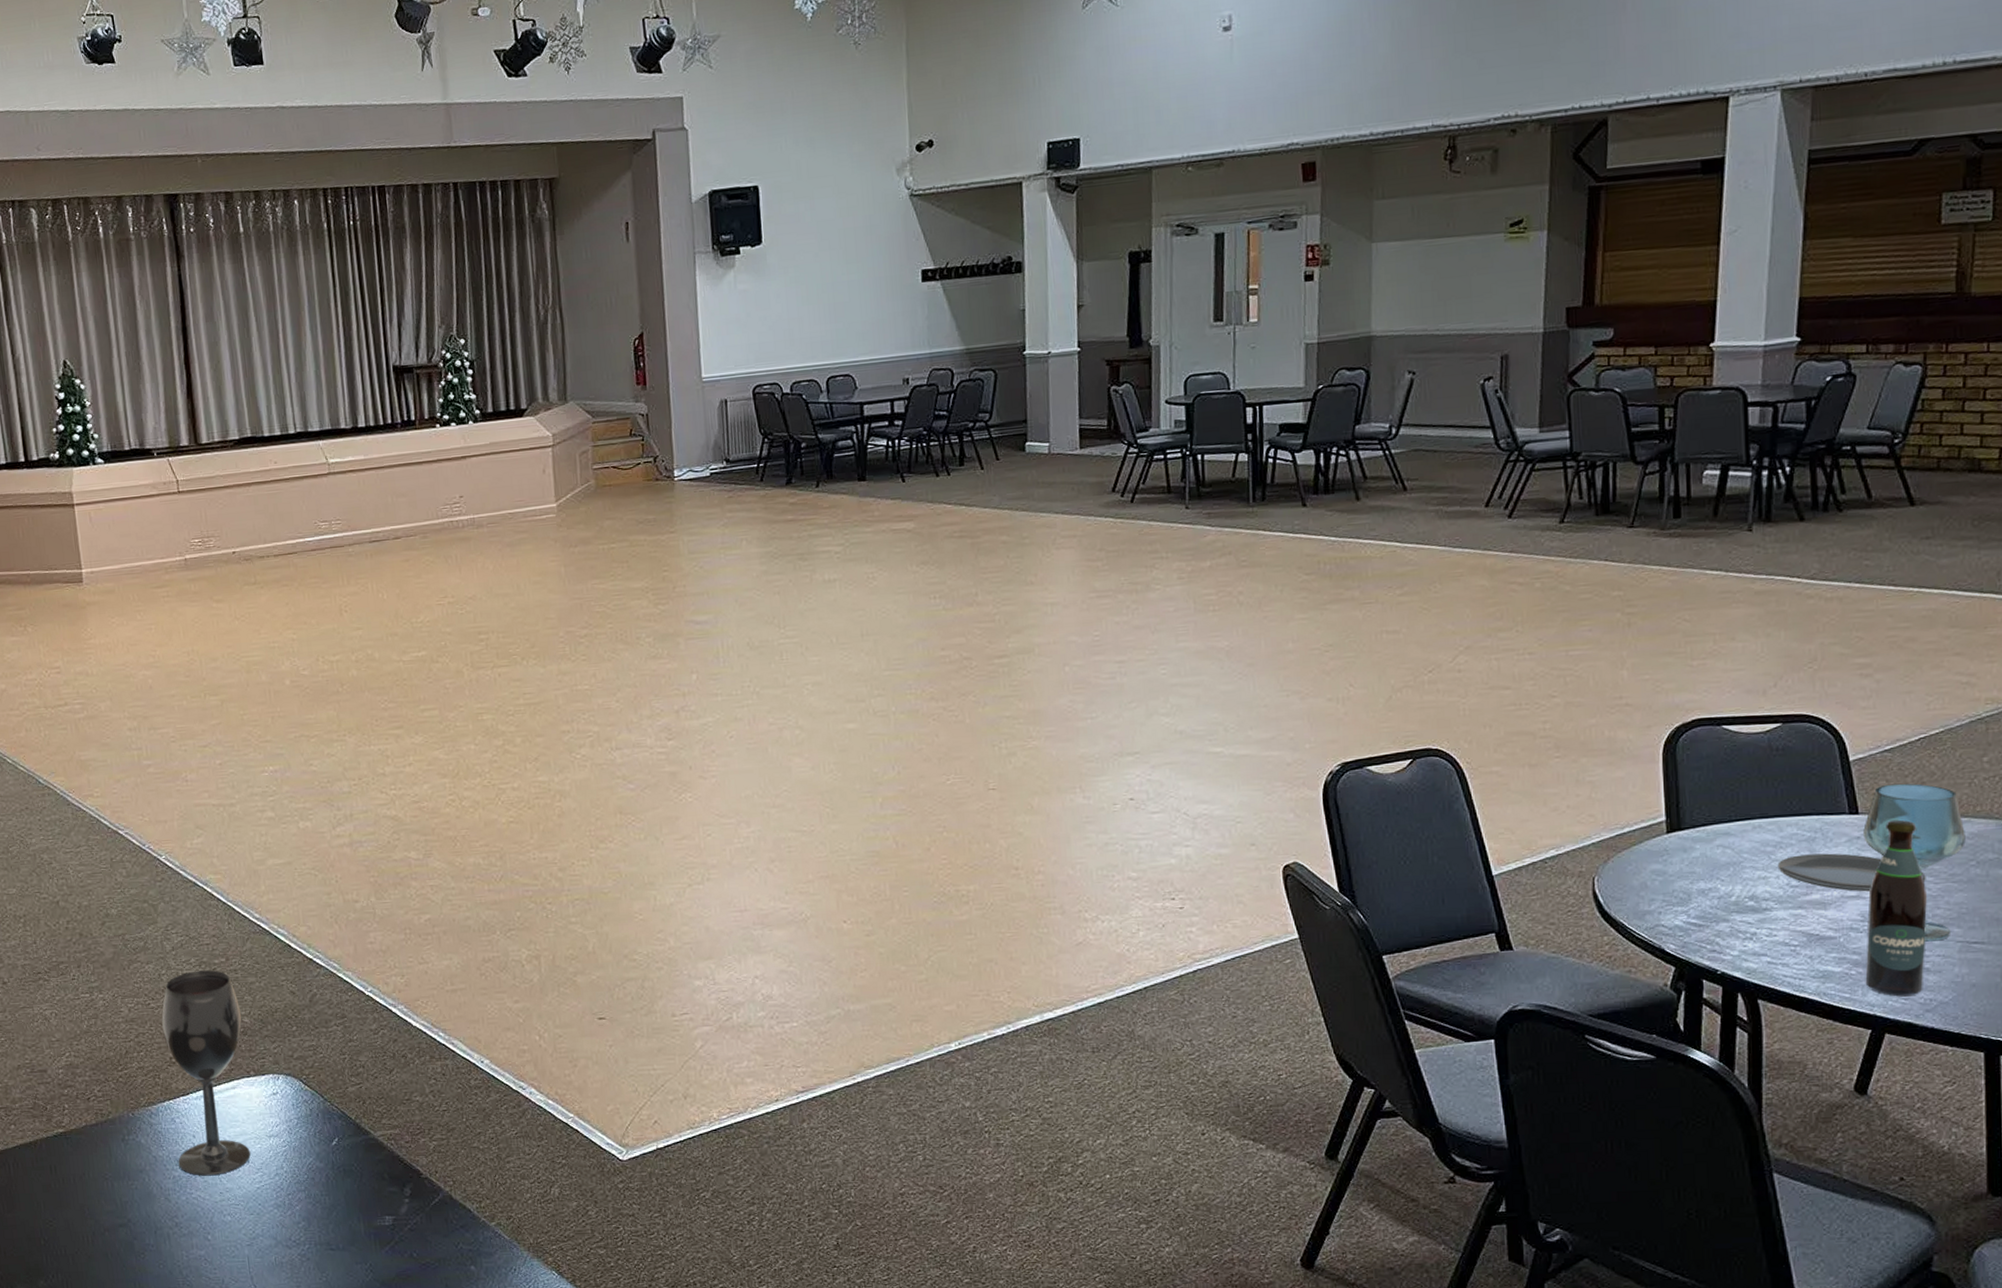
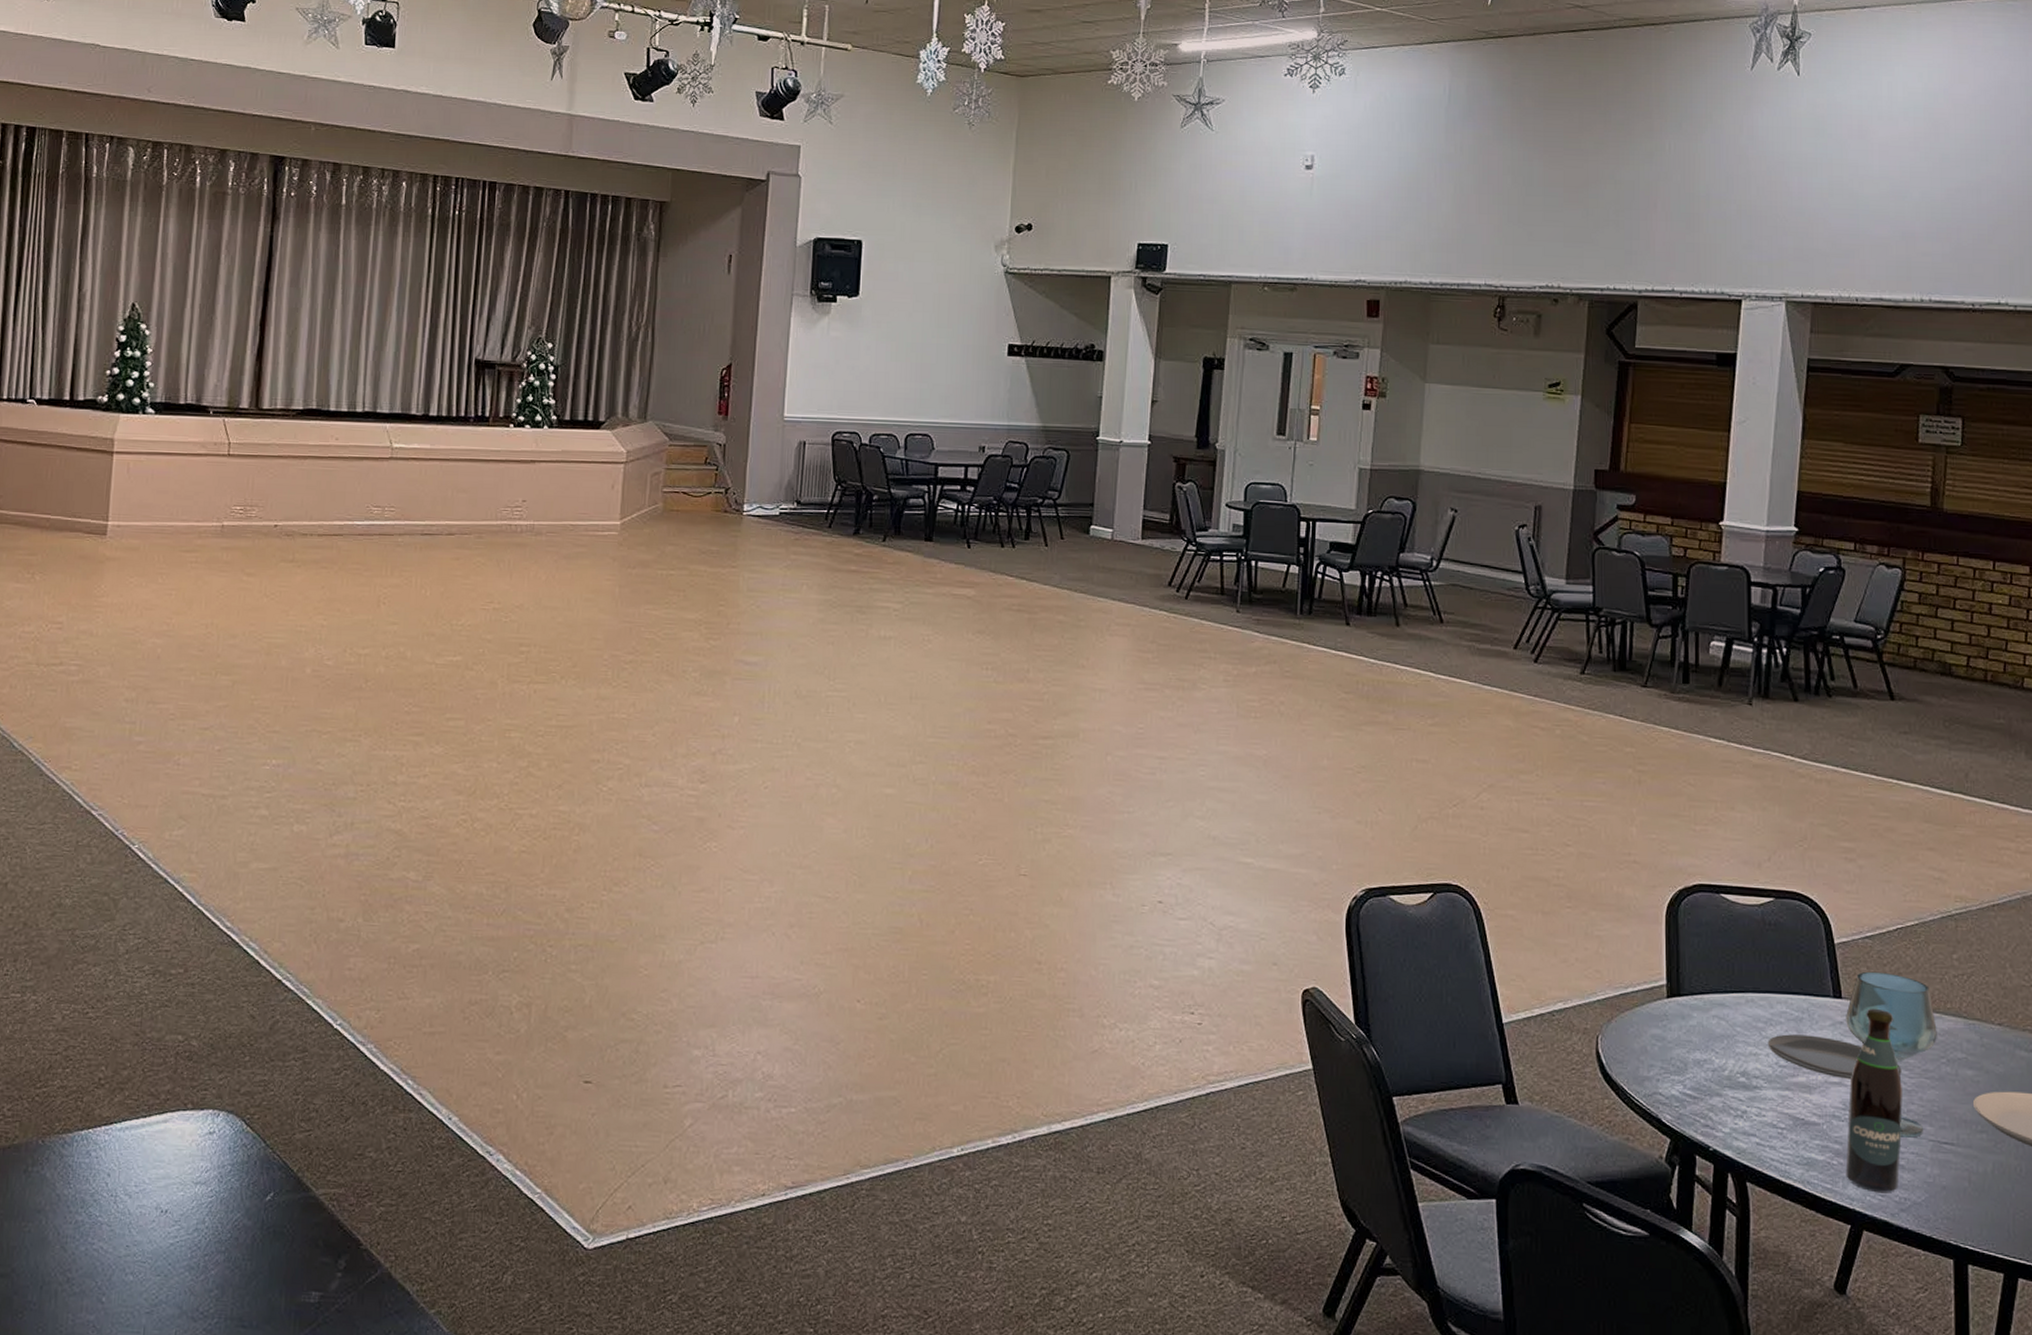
wine glass: present [161,970,251,1176] -> none [84,980,190,1225]

